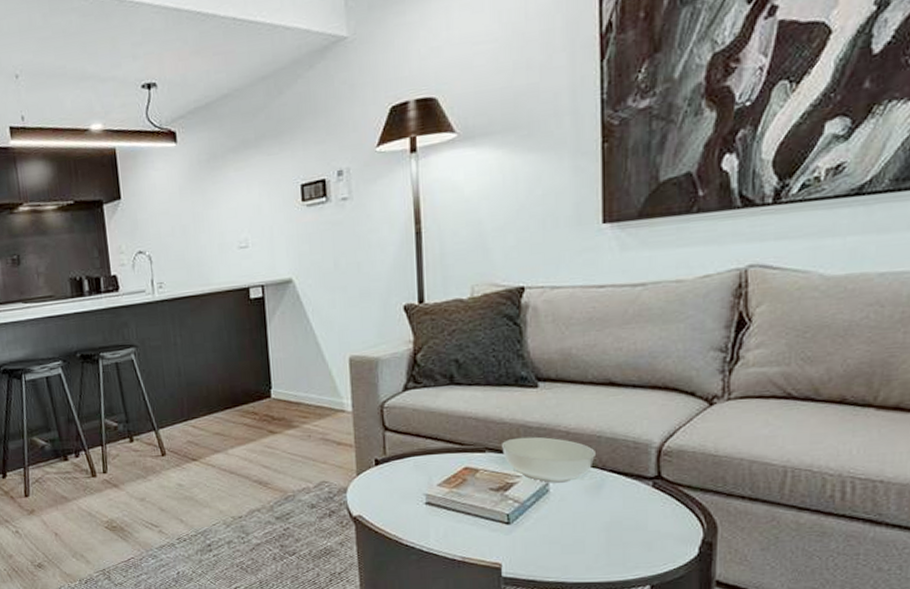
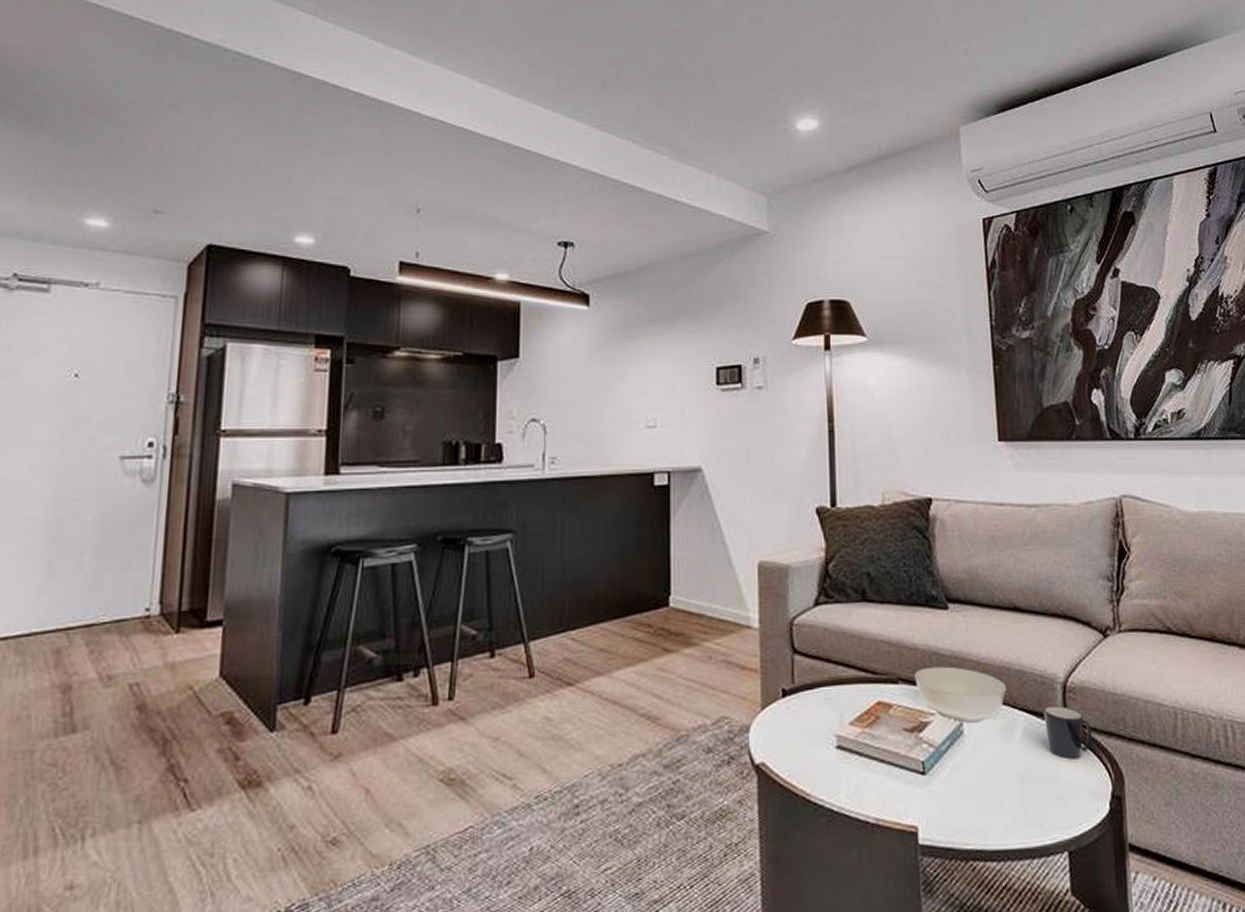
mug: none [634,467,687,515] -> present [1043,706,1093,763]

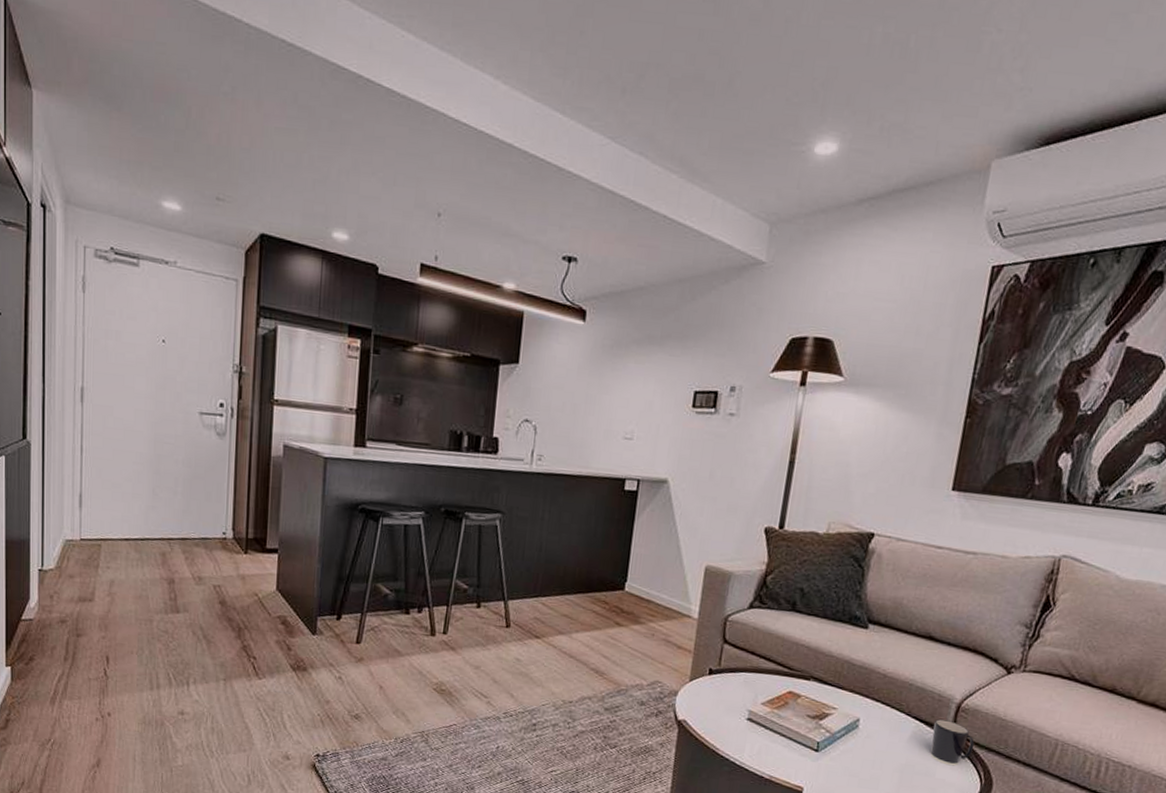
bowl: present [914,666,1007,723] -> none [824,671,906,722]

